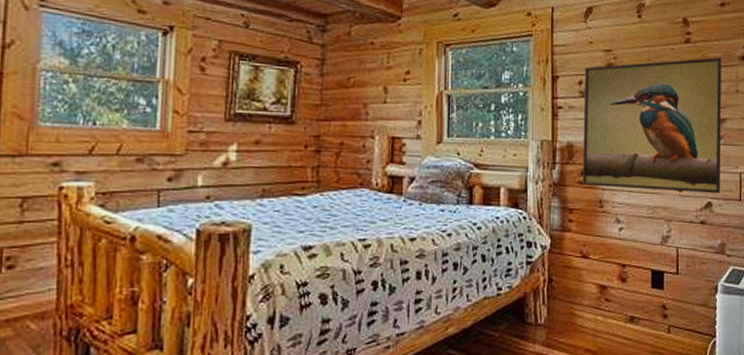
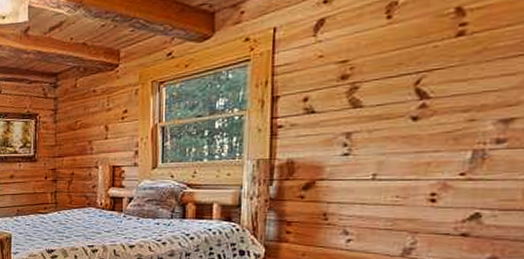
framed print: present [582,57,721,194] -> none [303,45,516,204]

